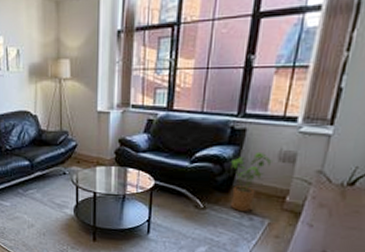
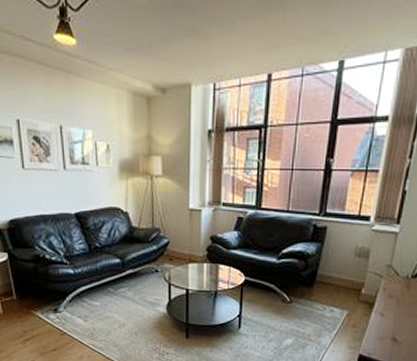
house plant: present [231,151,272,212] -> none [314,248,350,305]

